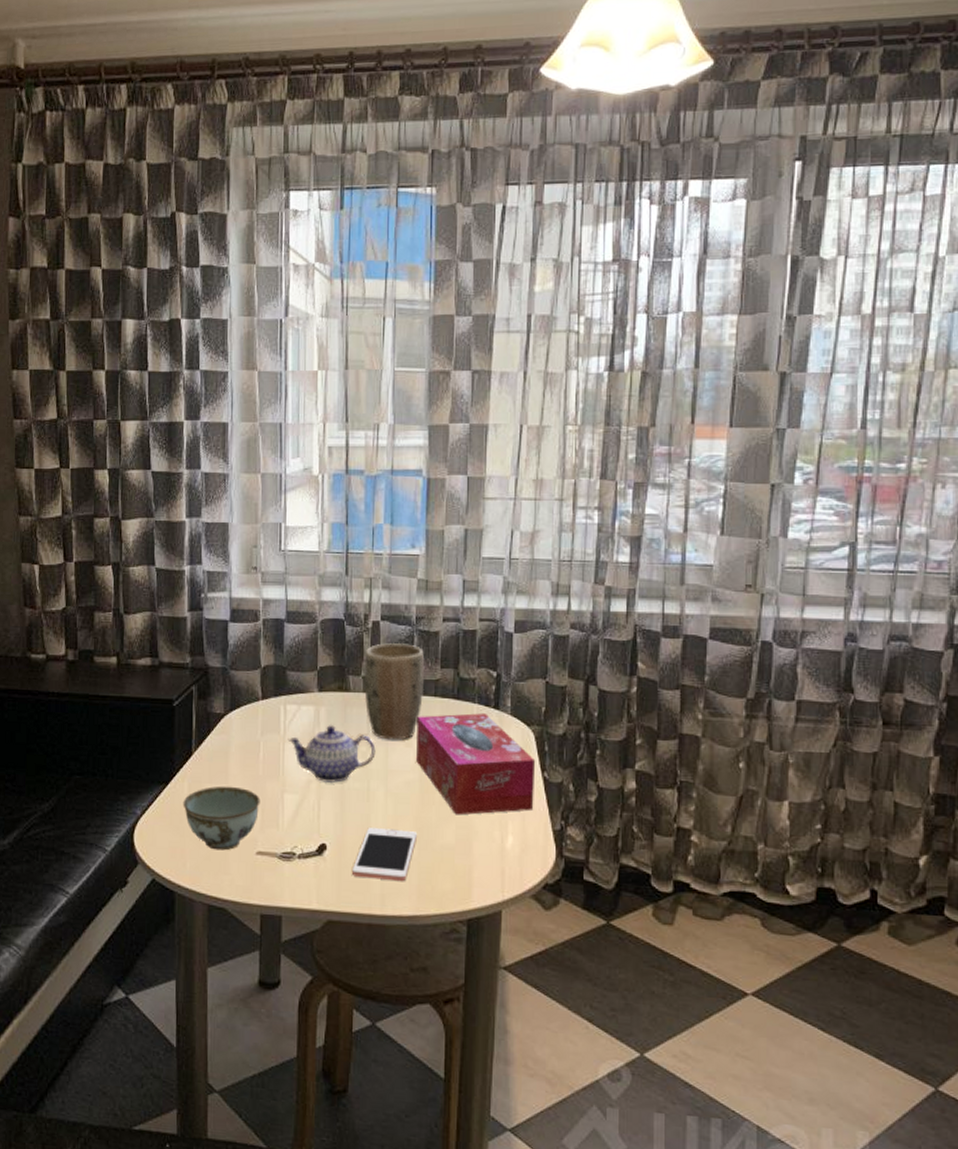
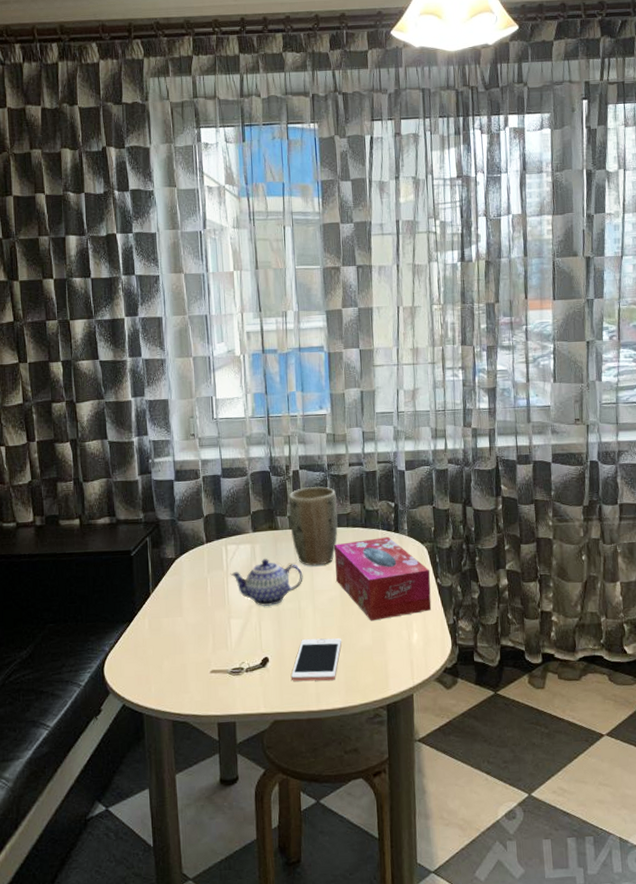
bowl: present [183,786,260,851] -> none [145,618,211,674]

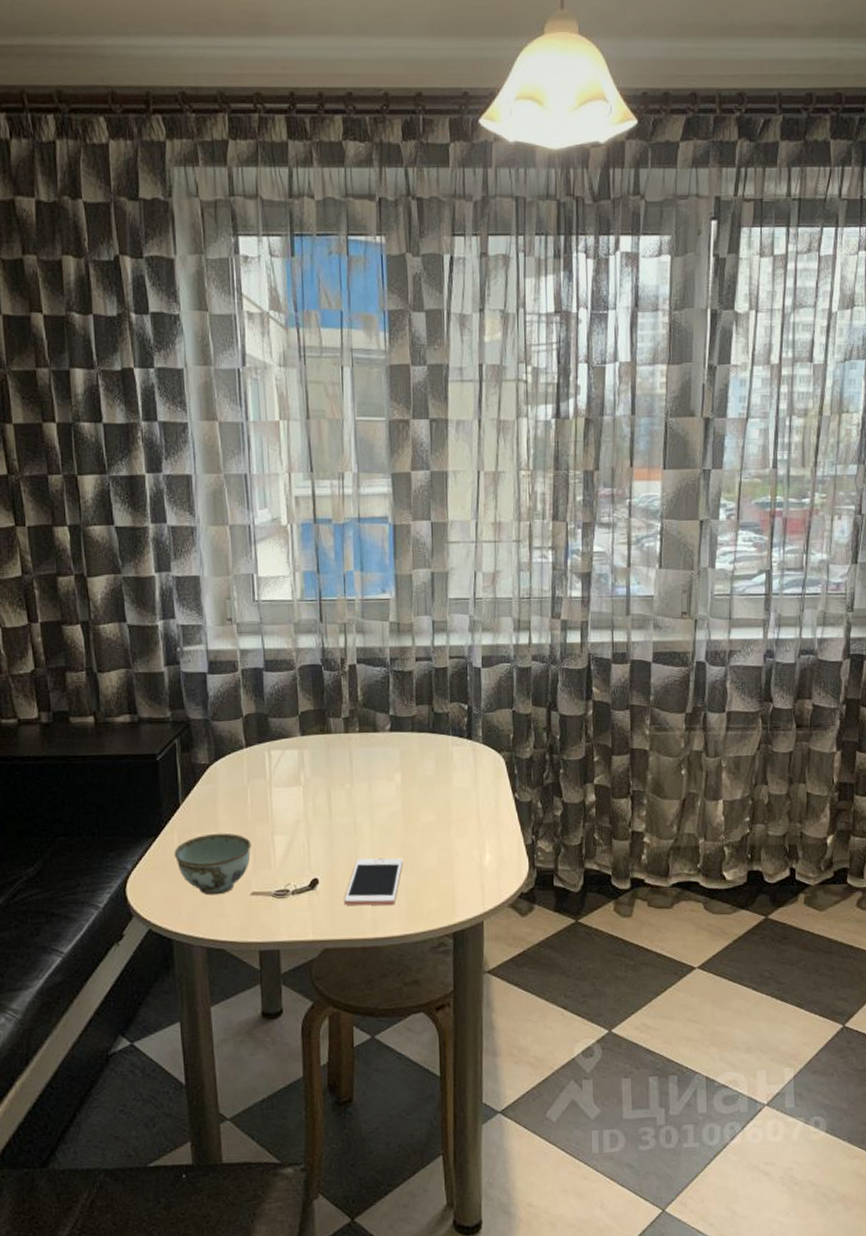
bowl: none [145,618,211,674] -> present [174,833,251,895]
teapot: present [230,558,303,607] -> none [274,766,360,822]
plant pot: present [288,486,339,566] -> none [343,683,402,776]
tissue box: present [334,537,432,621] -> none [397,744,507,840]

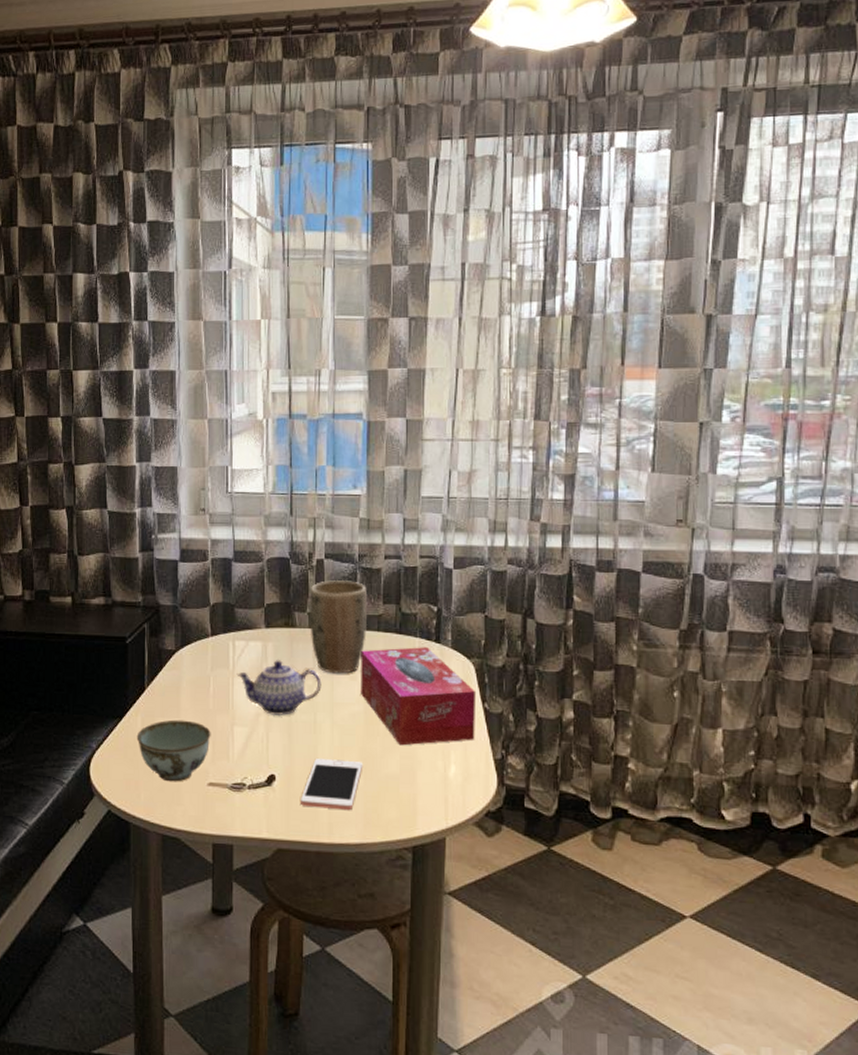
teapot: none [274,766,360,822] -> present [236,660,322,717]
plant pot: none [343,683,402,776] -> present [310,579,368,674]
tissue box: none [397,744,507,840] -> present [361,647,477,746]

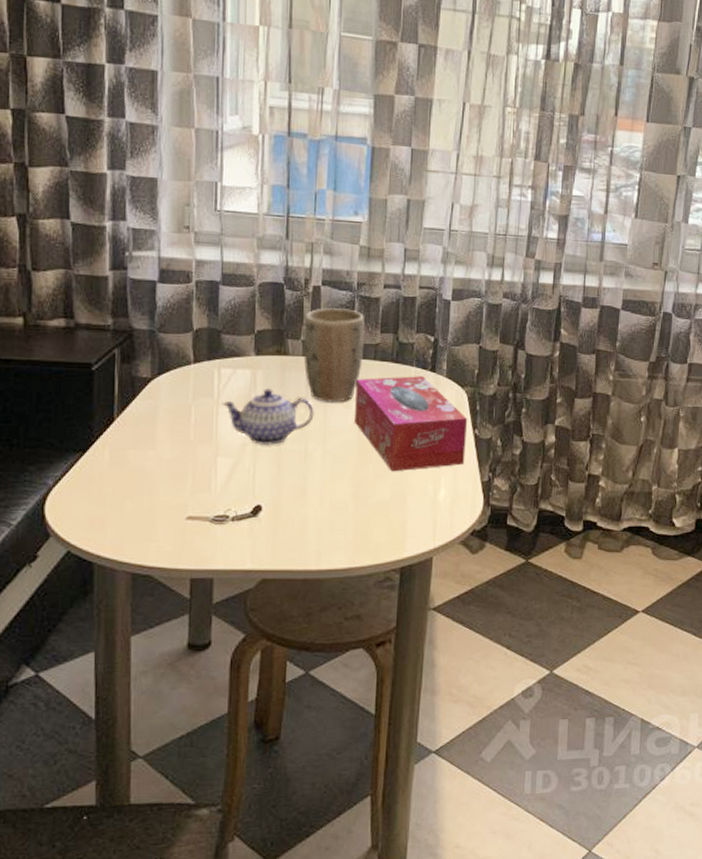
bowl: present [136,719,211,782] -> none [103,452,191,518]
cell phone: present [301,759,364,811] -> none [288,487,355,537]

